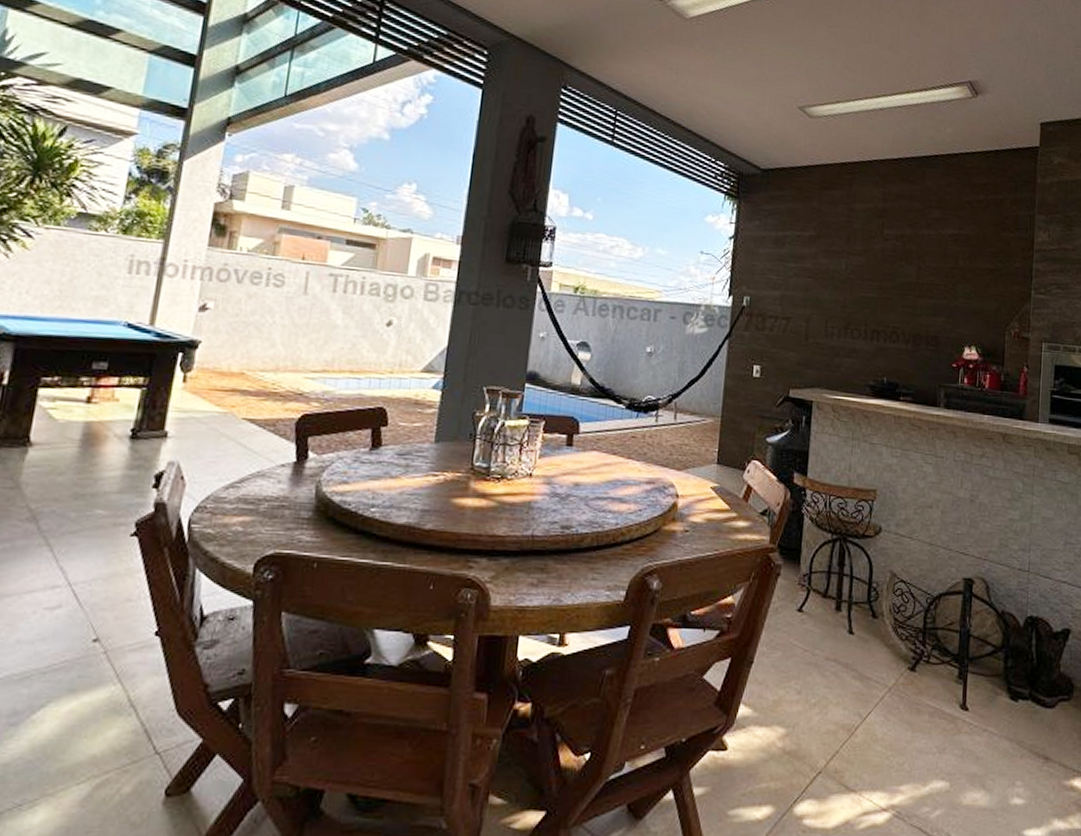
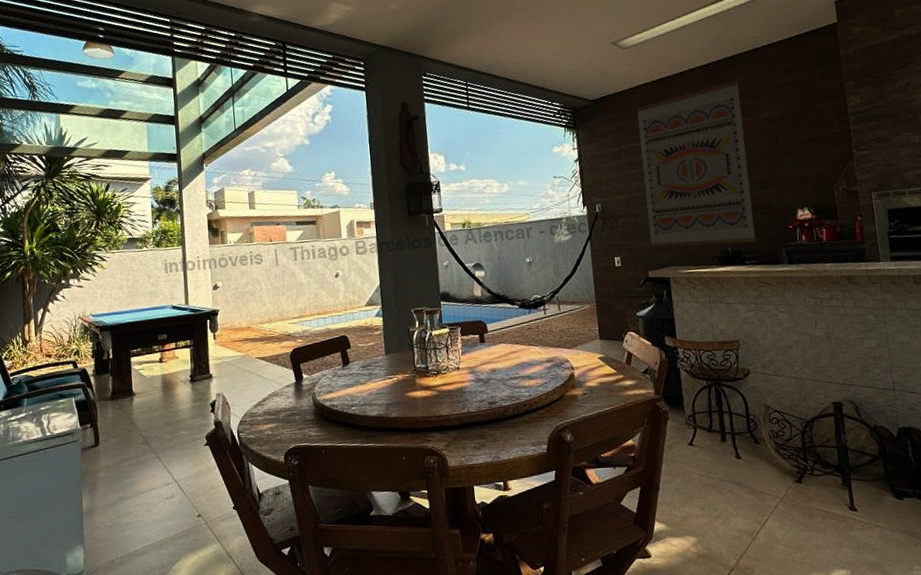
wall art: none [798,184,928,377] -> present [637,80,756,248]

